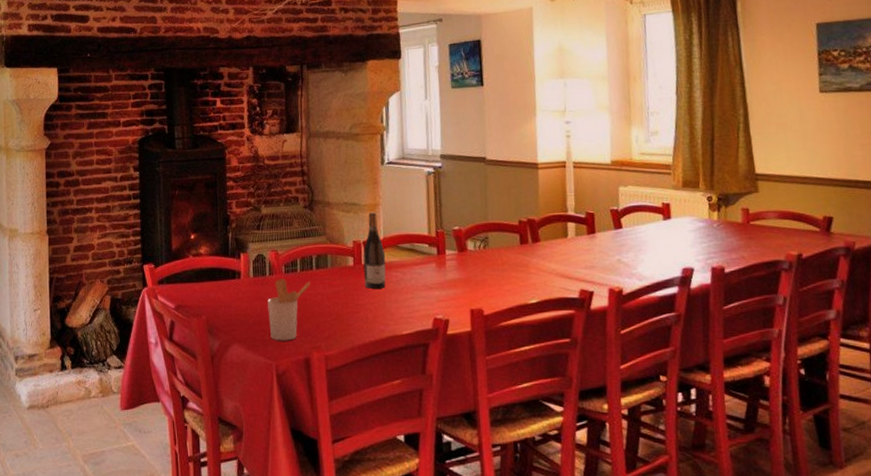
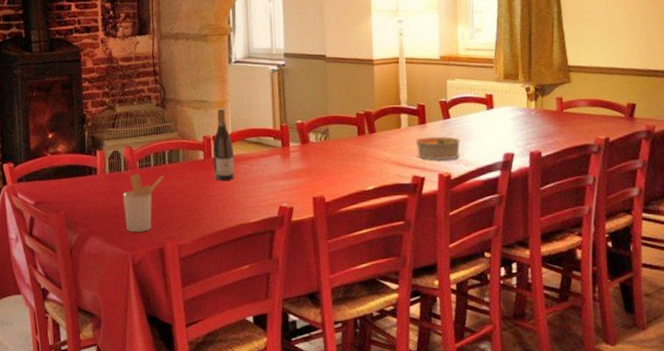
bowl: none [583,247,634,274] -> present [415,136,460,160]

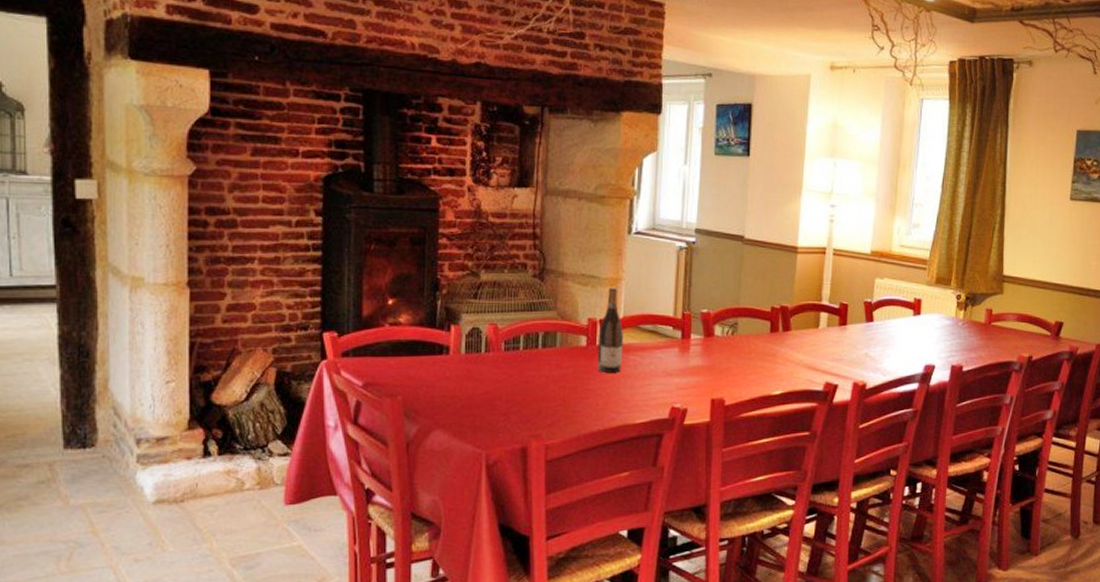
utensil holder: present [123,173,164,233] -> none [481,357,534,428]
bowl: present [415,136,460,160] -> none [832,340,881,368]

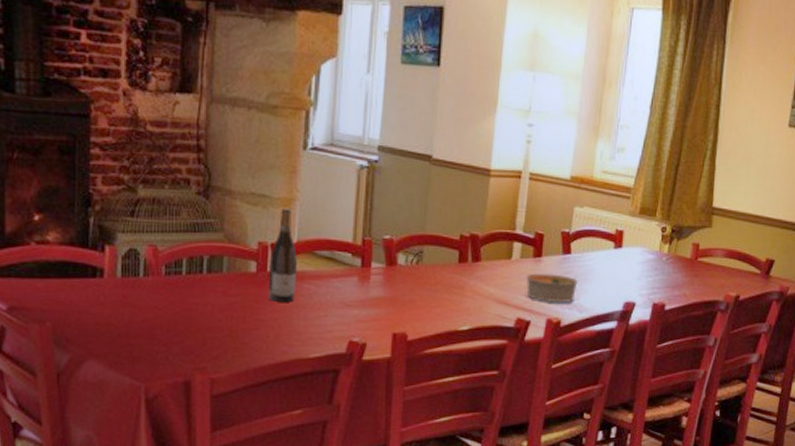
bowl: none [832,340,881,368] -> present [525,273,578,303]

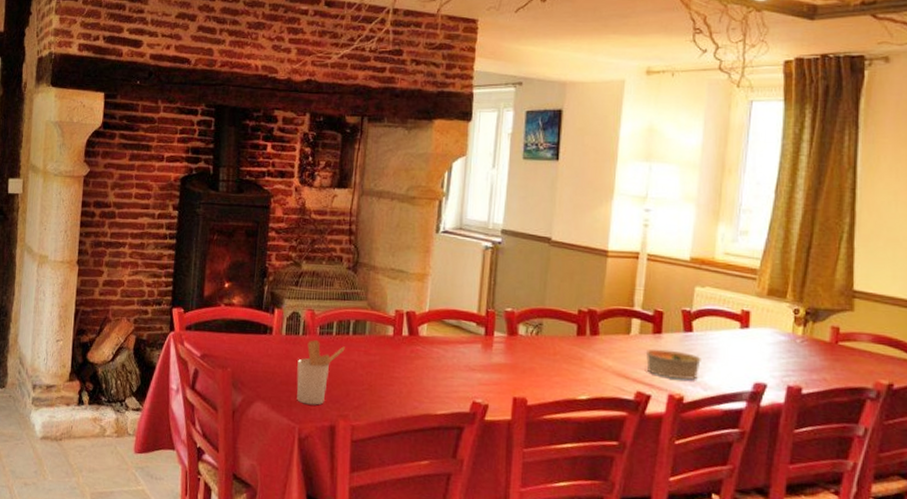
utensil holder: none [139,282,198,359] -> present [296,340,345,405]
wine bottle: present [268,209,297,302] -> none [402,282,428,363]

